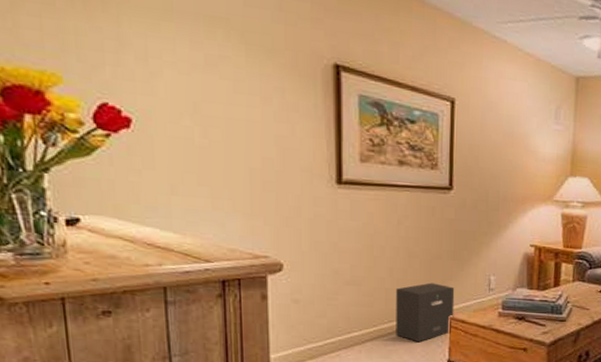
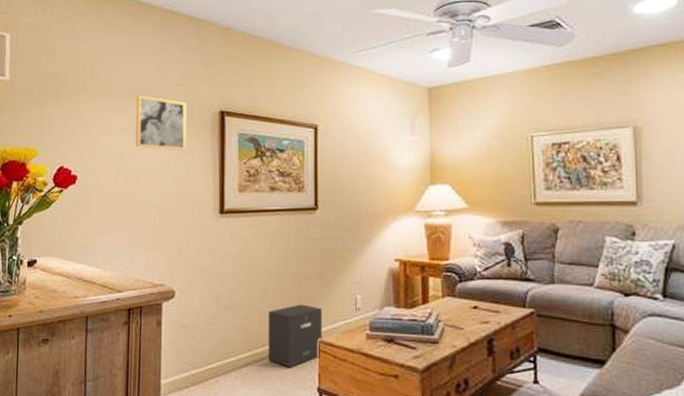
wall art: none [215,25,289,106] -> present [136,95,187,151]

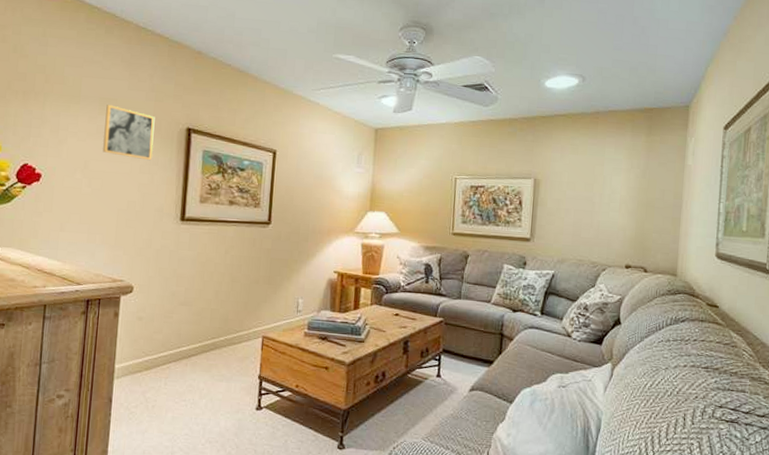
speaker: present [268,304,323,368] -> none [216,304,268,358]

